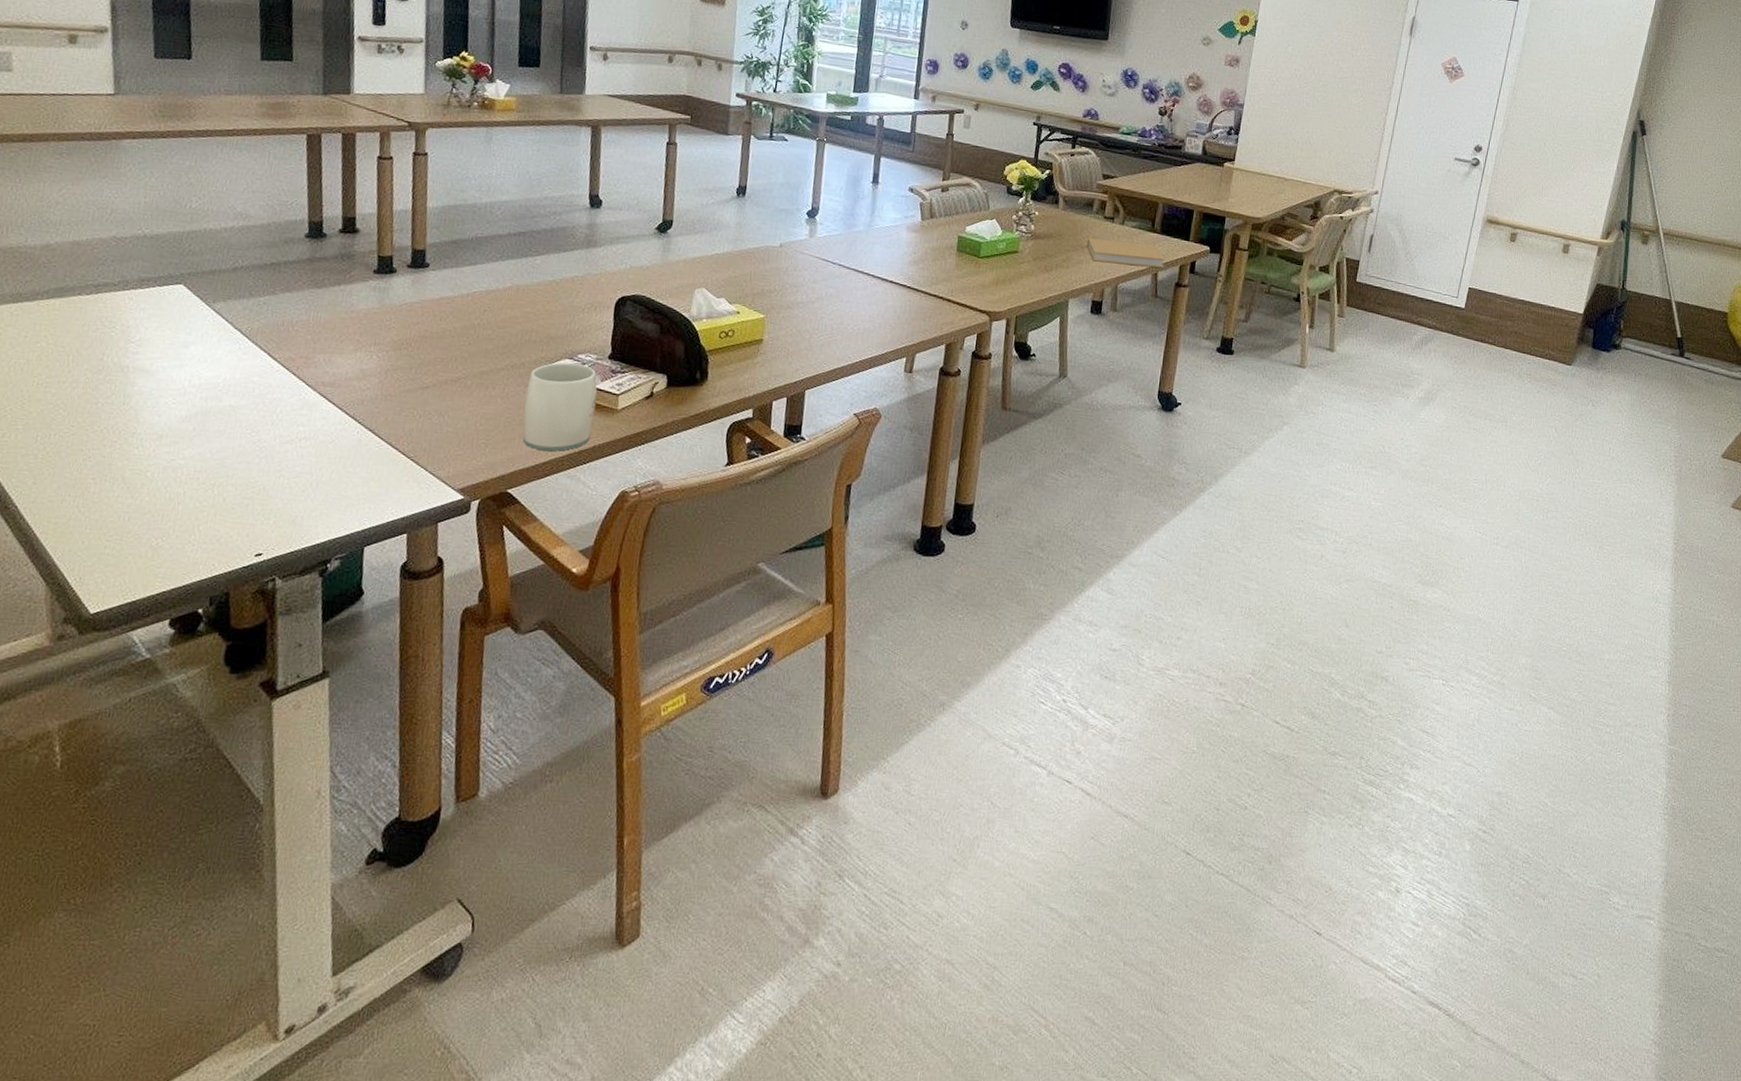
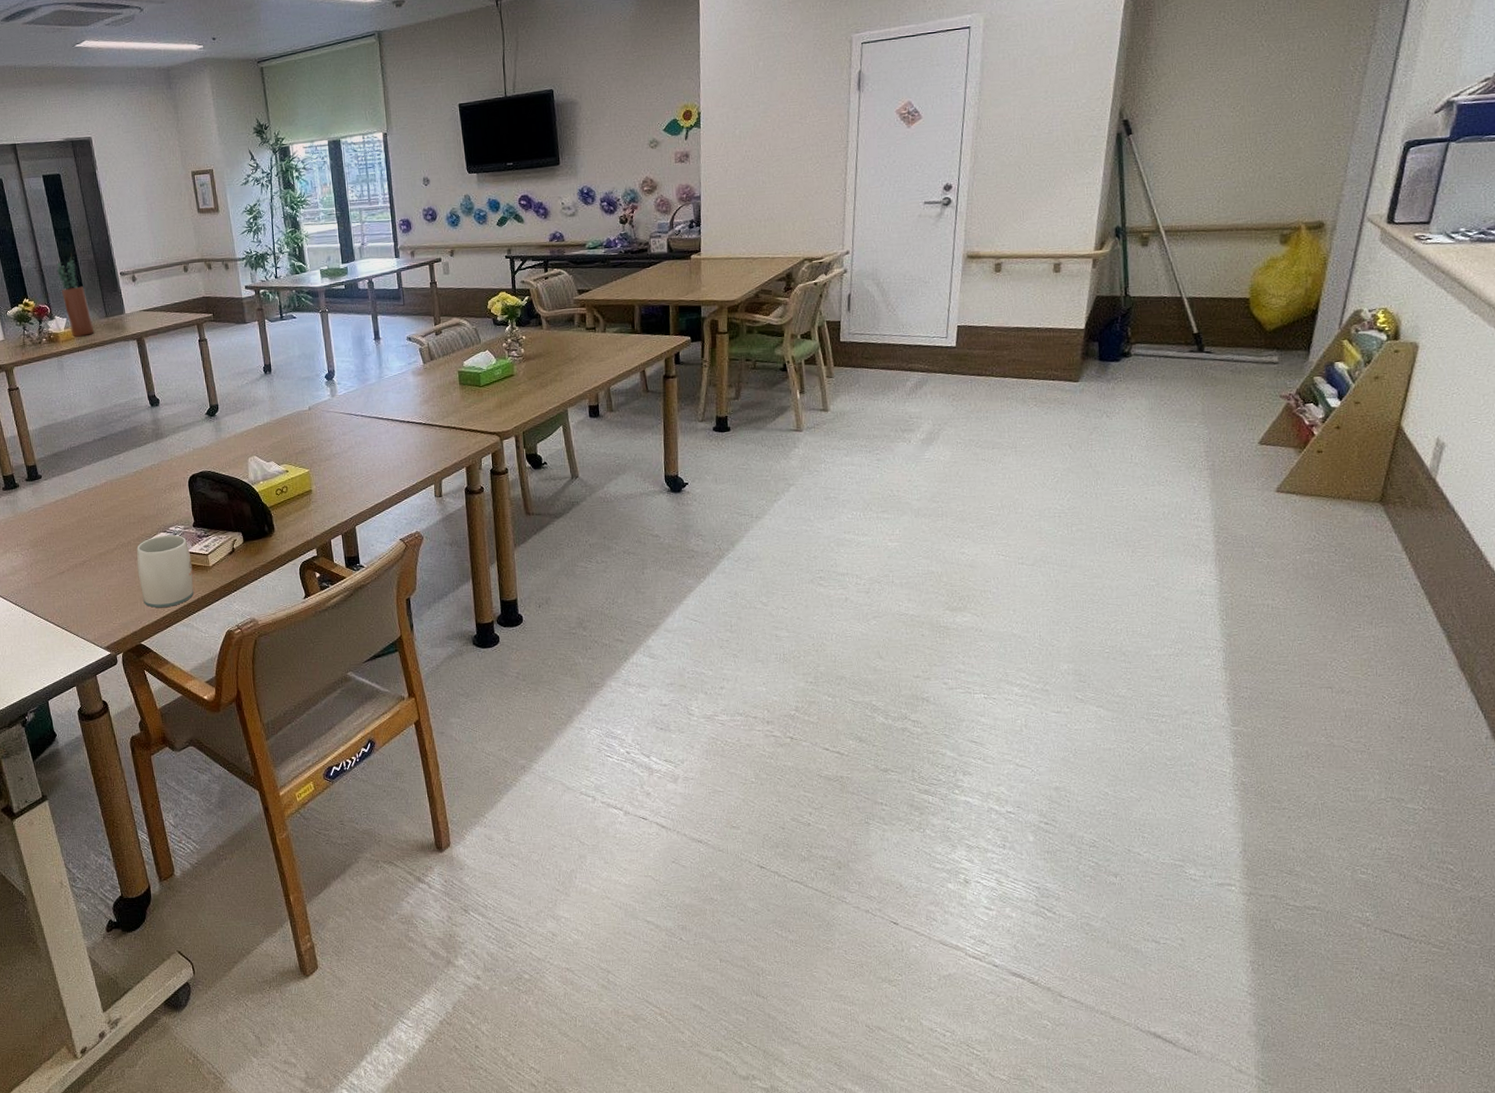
vase: none [511,11,542,111] -> present [56,252,95,337]
book: present [1086,237,1166,268] -> none [574,344,651,371]

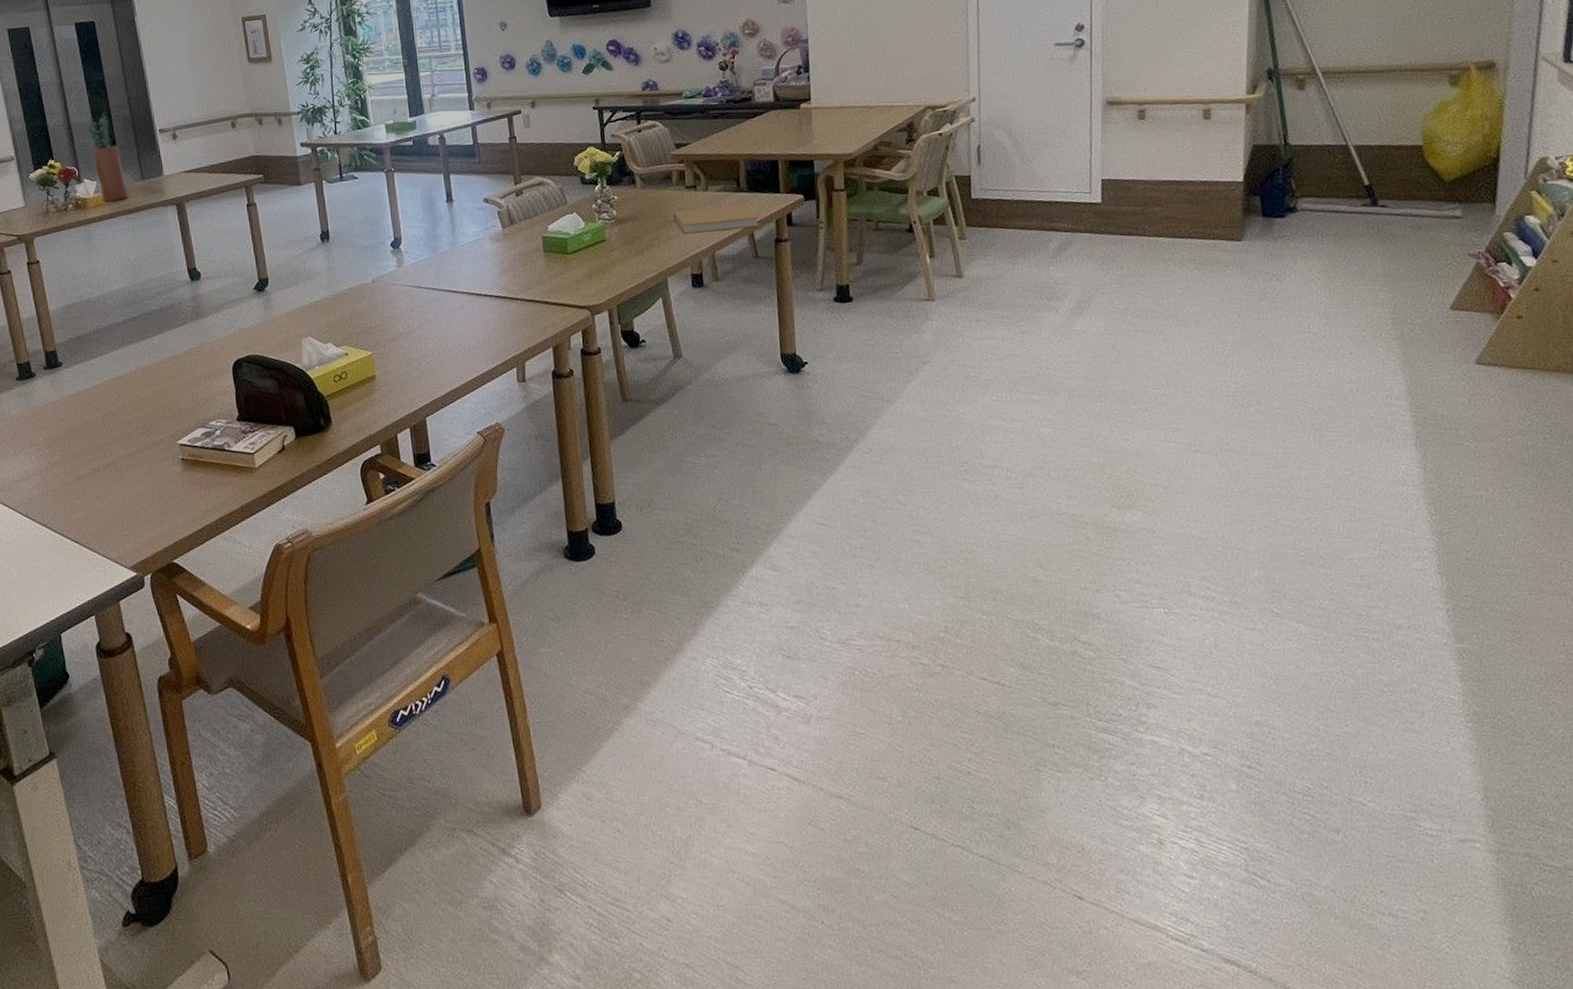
mug: present [136,534,194,608] -> none [170,430,237,519]
book: none [574,344,651,371] -> present [673,204,760,234]

